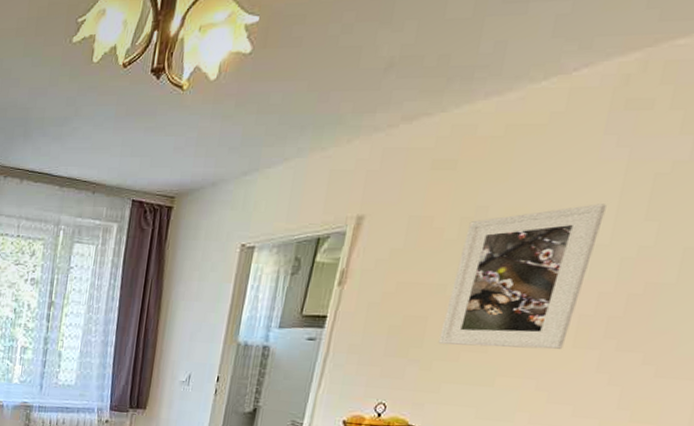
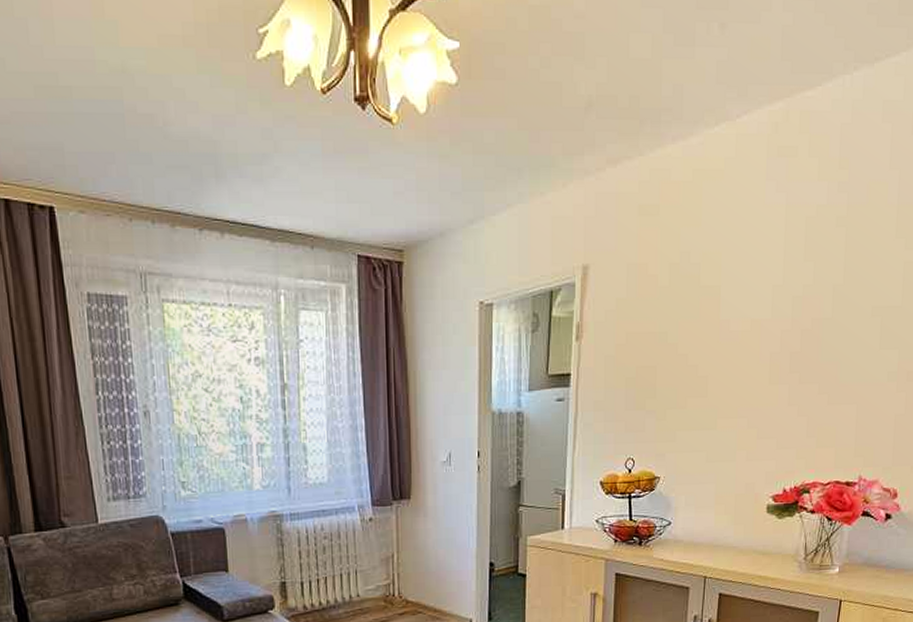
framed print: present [438,204,607,350] -> none [668,246,776,393]

